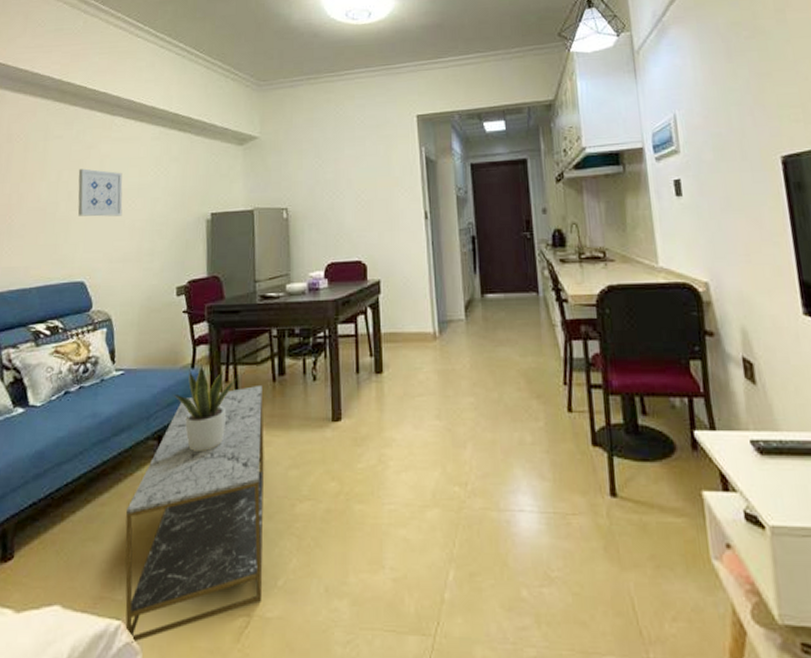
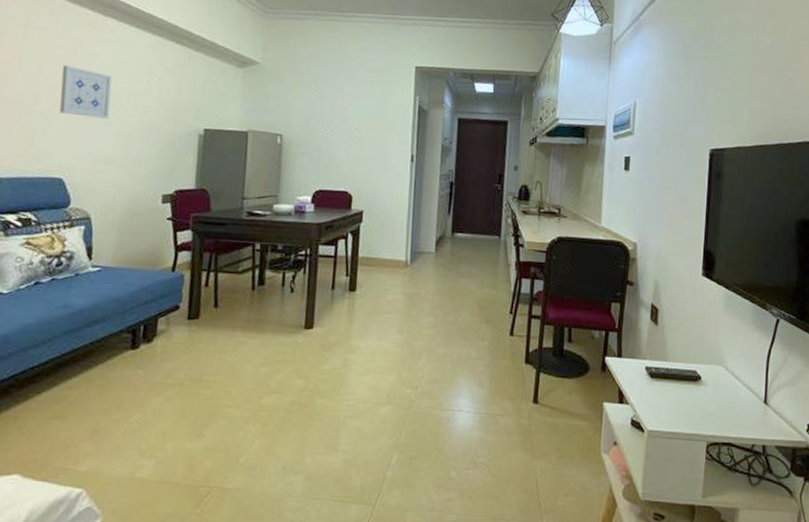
coffee table: present [125,386,264,643] -> none [87,292,242,508]
potted plant: present [173,363,238,453] -> none [151,268,218,347]

